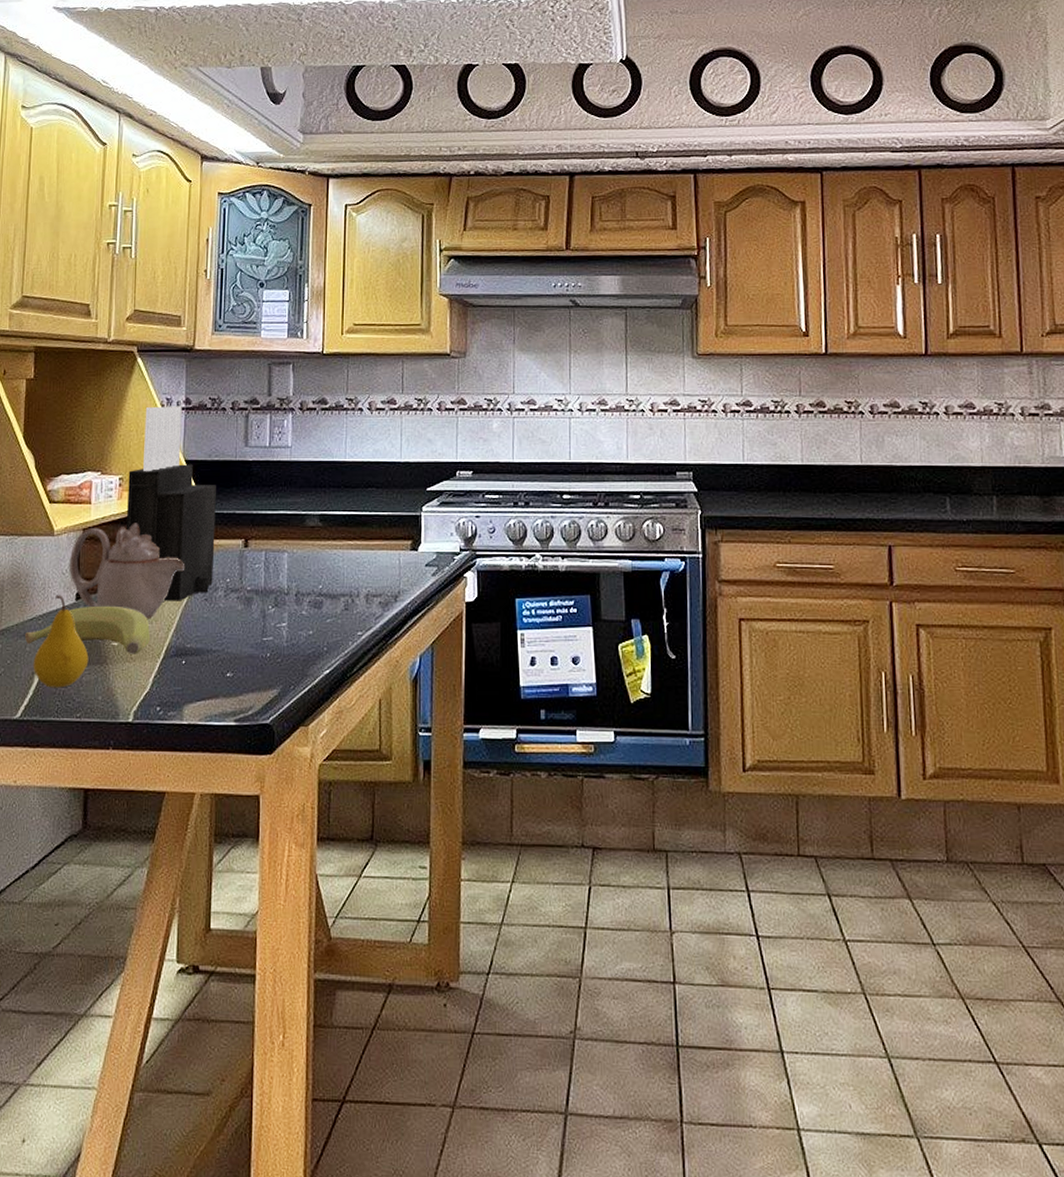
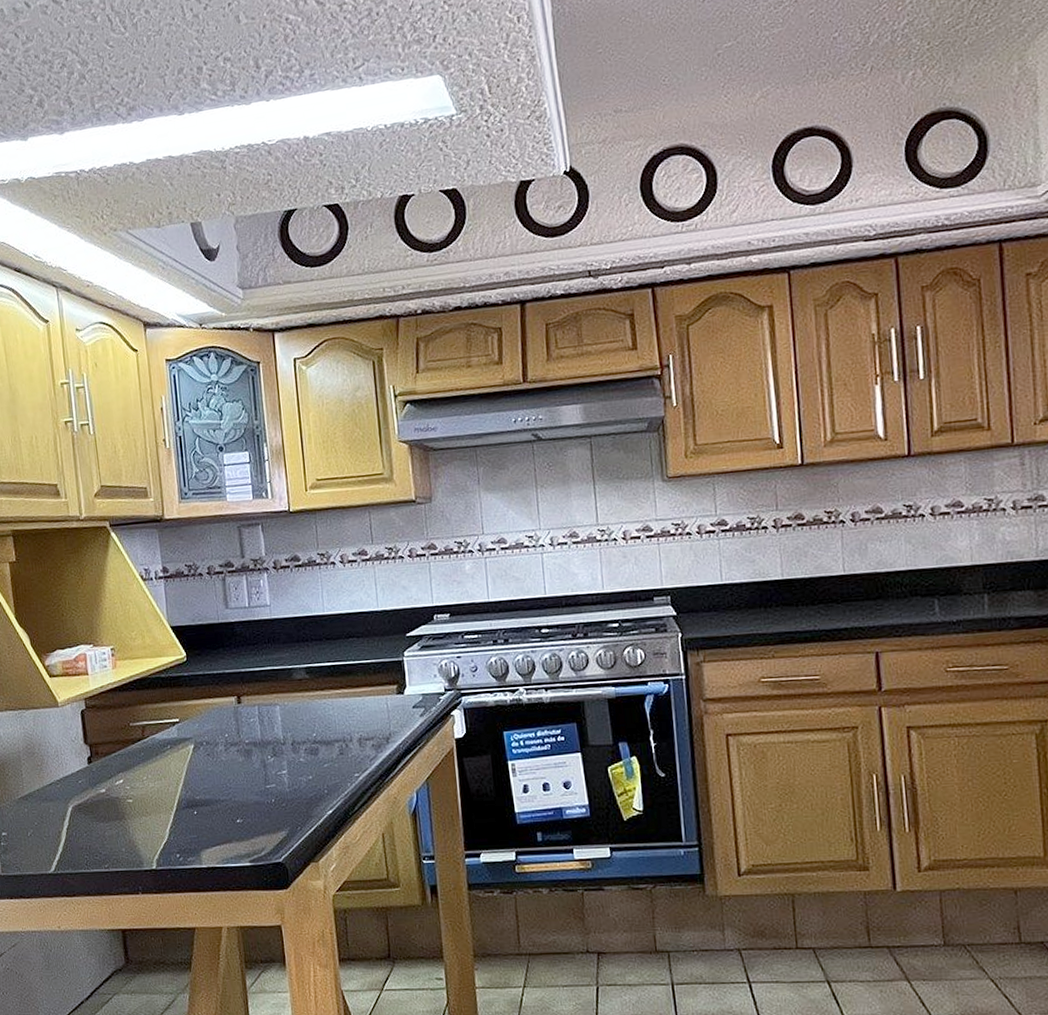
banana: present [24,605,150,654] -> none [46,766,161,809]
fruit: present [33,595,89,688] -> none [58,760,109,844]
teapot: present [69,523,185,619] -> none [76,689,185,776]
knife block: present [126,406,216,601] -> none [119,575,213,759]

